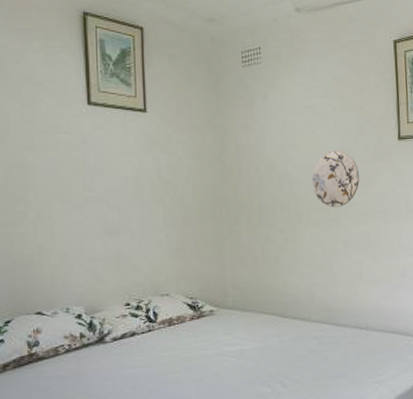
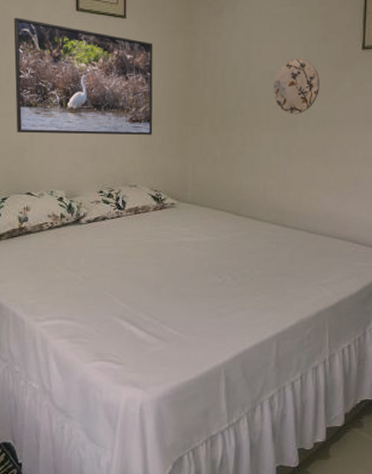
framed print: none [11,113,185,243] -> present [14,17,153,135]

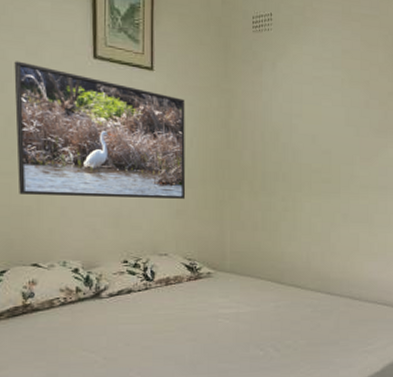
decorative plate: present [273,58,320,114] -> none [315,122,362,179]

